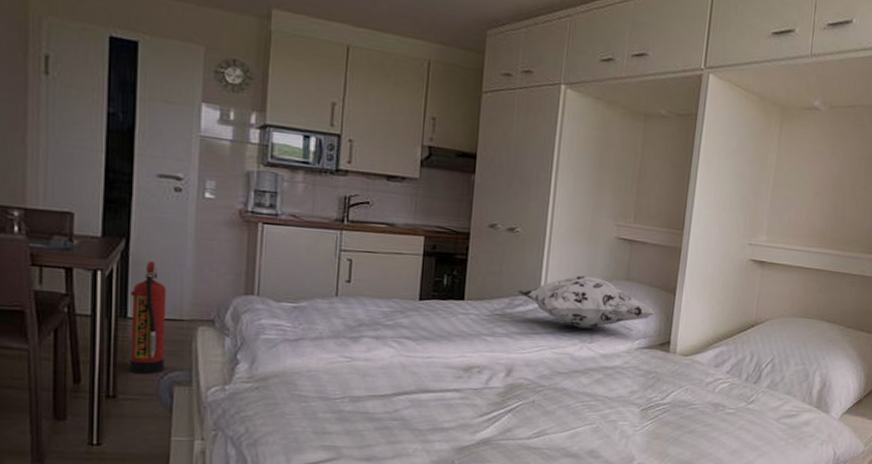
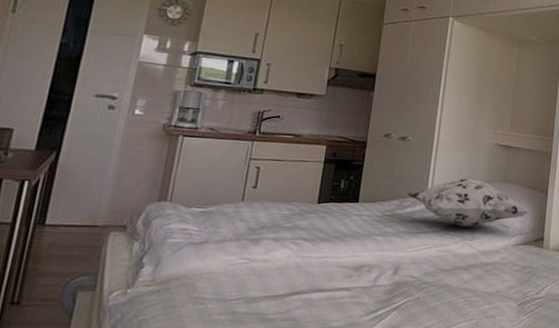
fire extinguisher: present [130,261,167,374] -> none [38,172,87,280]

